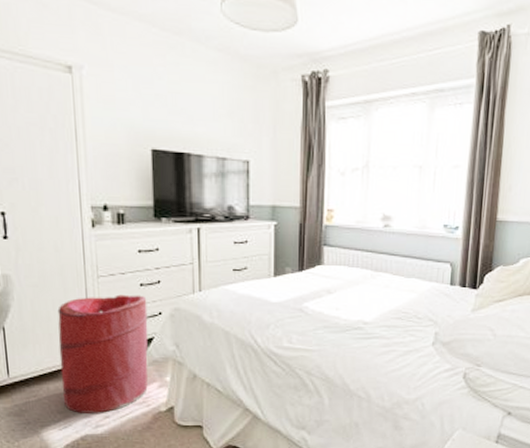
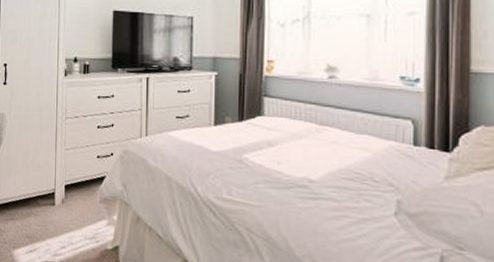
laundry hamper: present [57,294,148,413] -> none [32,135,102,243]

